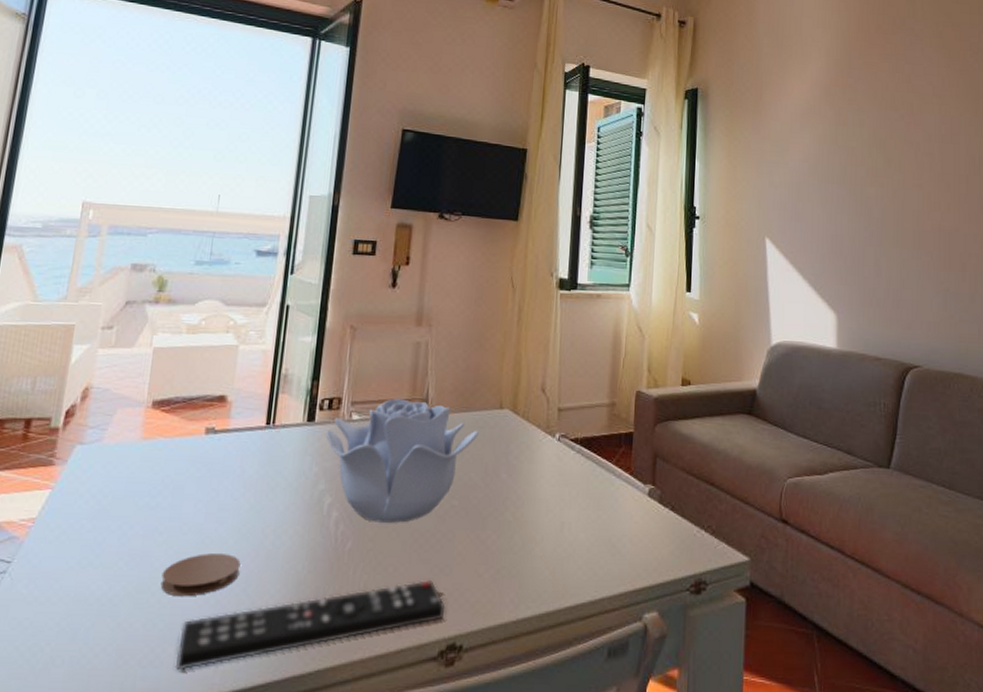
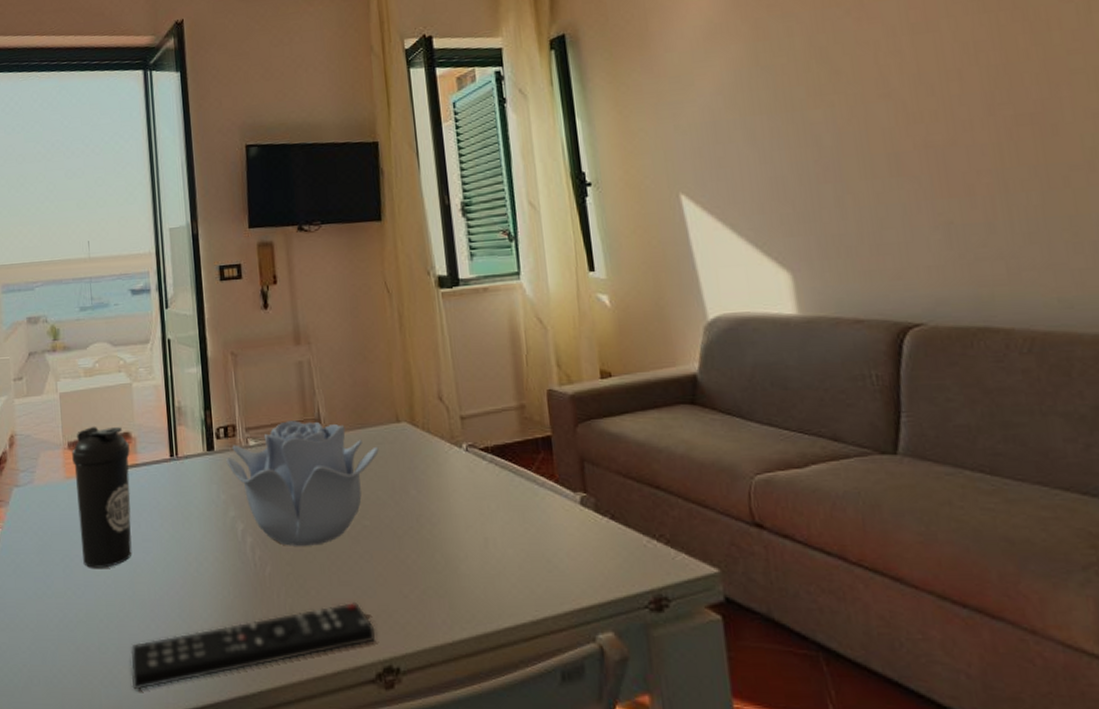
water bottle: none [144,385,224,538] -> present [72,426,132,568]
coaster: present [160,553,241,597] -> none [105,582,172,622]

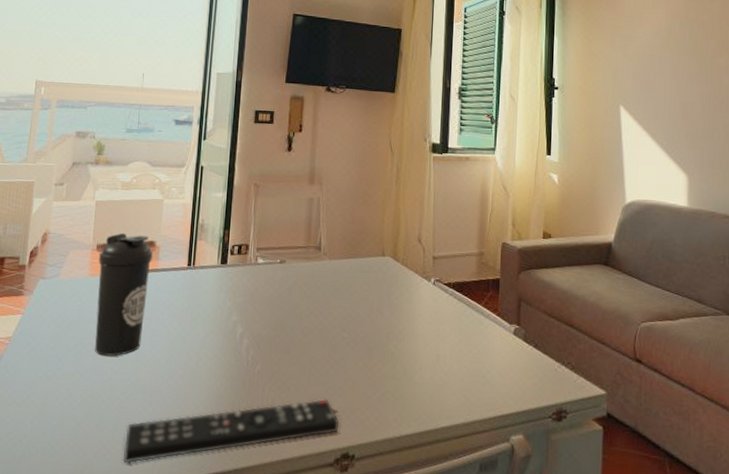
decorative bowl: present [226,421,379,546] -> none [236,246,365,351]

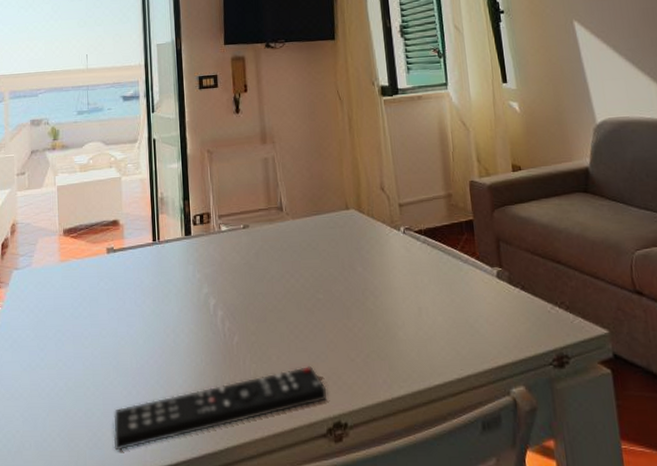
water bottle: present [95,232,153,356] -> none [67,215,118,341]

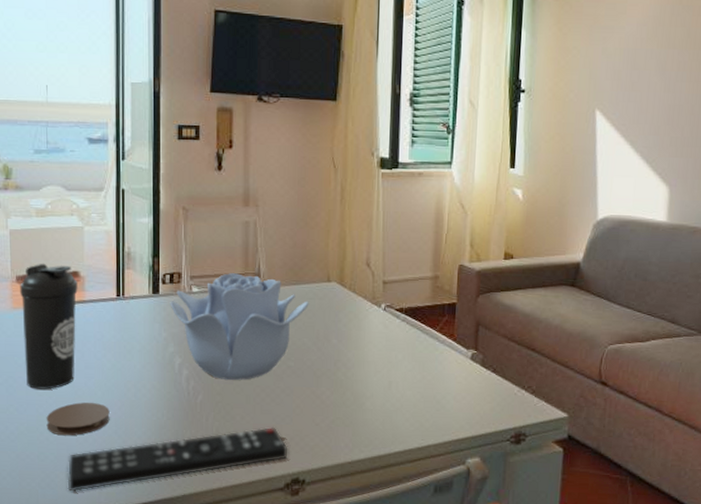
water bottle: none [67,215,118,341] -> present [20,263,78,389]
coaster: none [92,352,152,390] -> present [46,402,110,436]
decorative bowl: none [201,209,331,318] -> present [170,273,309,380]

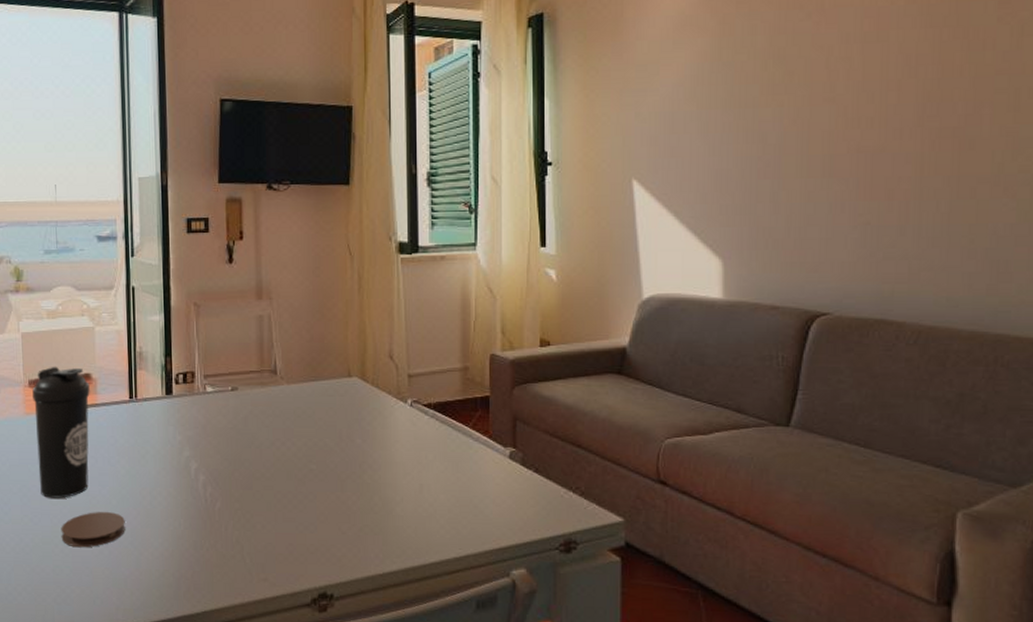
remote control: present [67,426,288,492] -> none [83,535,314,608]
decorative bowl: present [170,273,309,380] -> none [184,371,330,485]

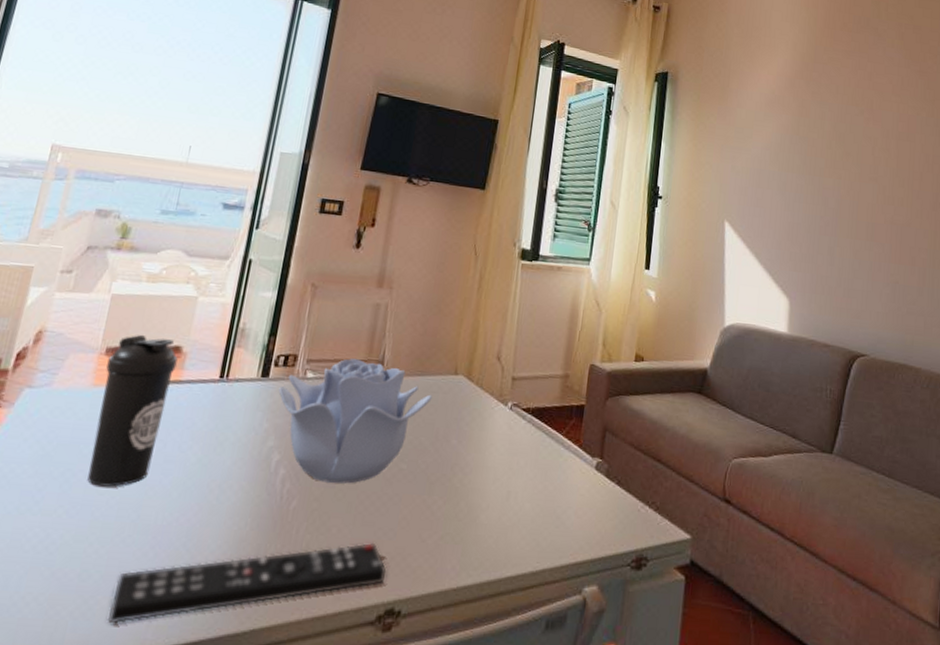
coaster: present [61,512,125,548] -> none [99,505,183,548]
remote control: none [83,535,314,608] -> present [107,542,387,624]
decorative bowl: none [184,371,330,485] -> present [278,358,432,484]

